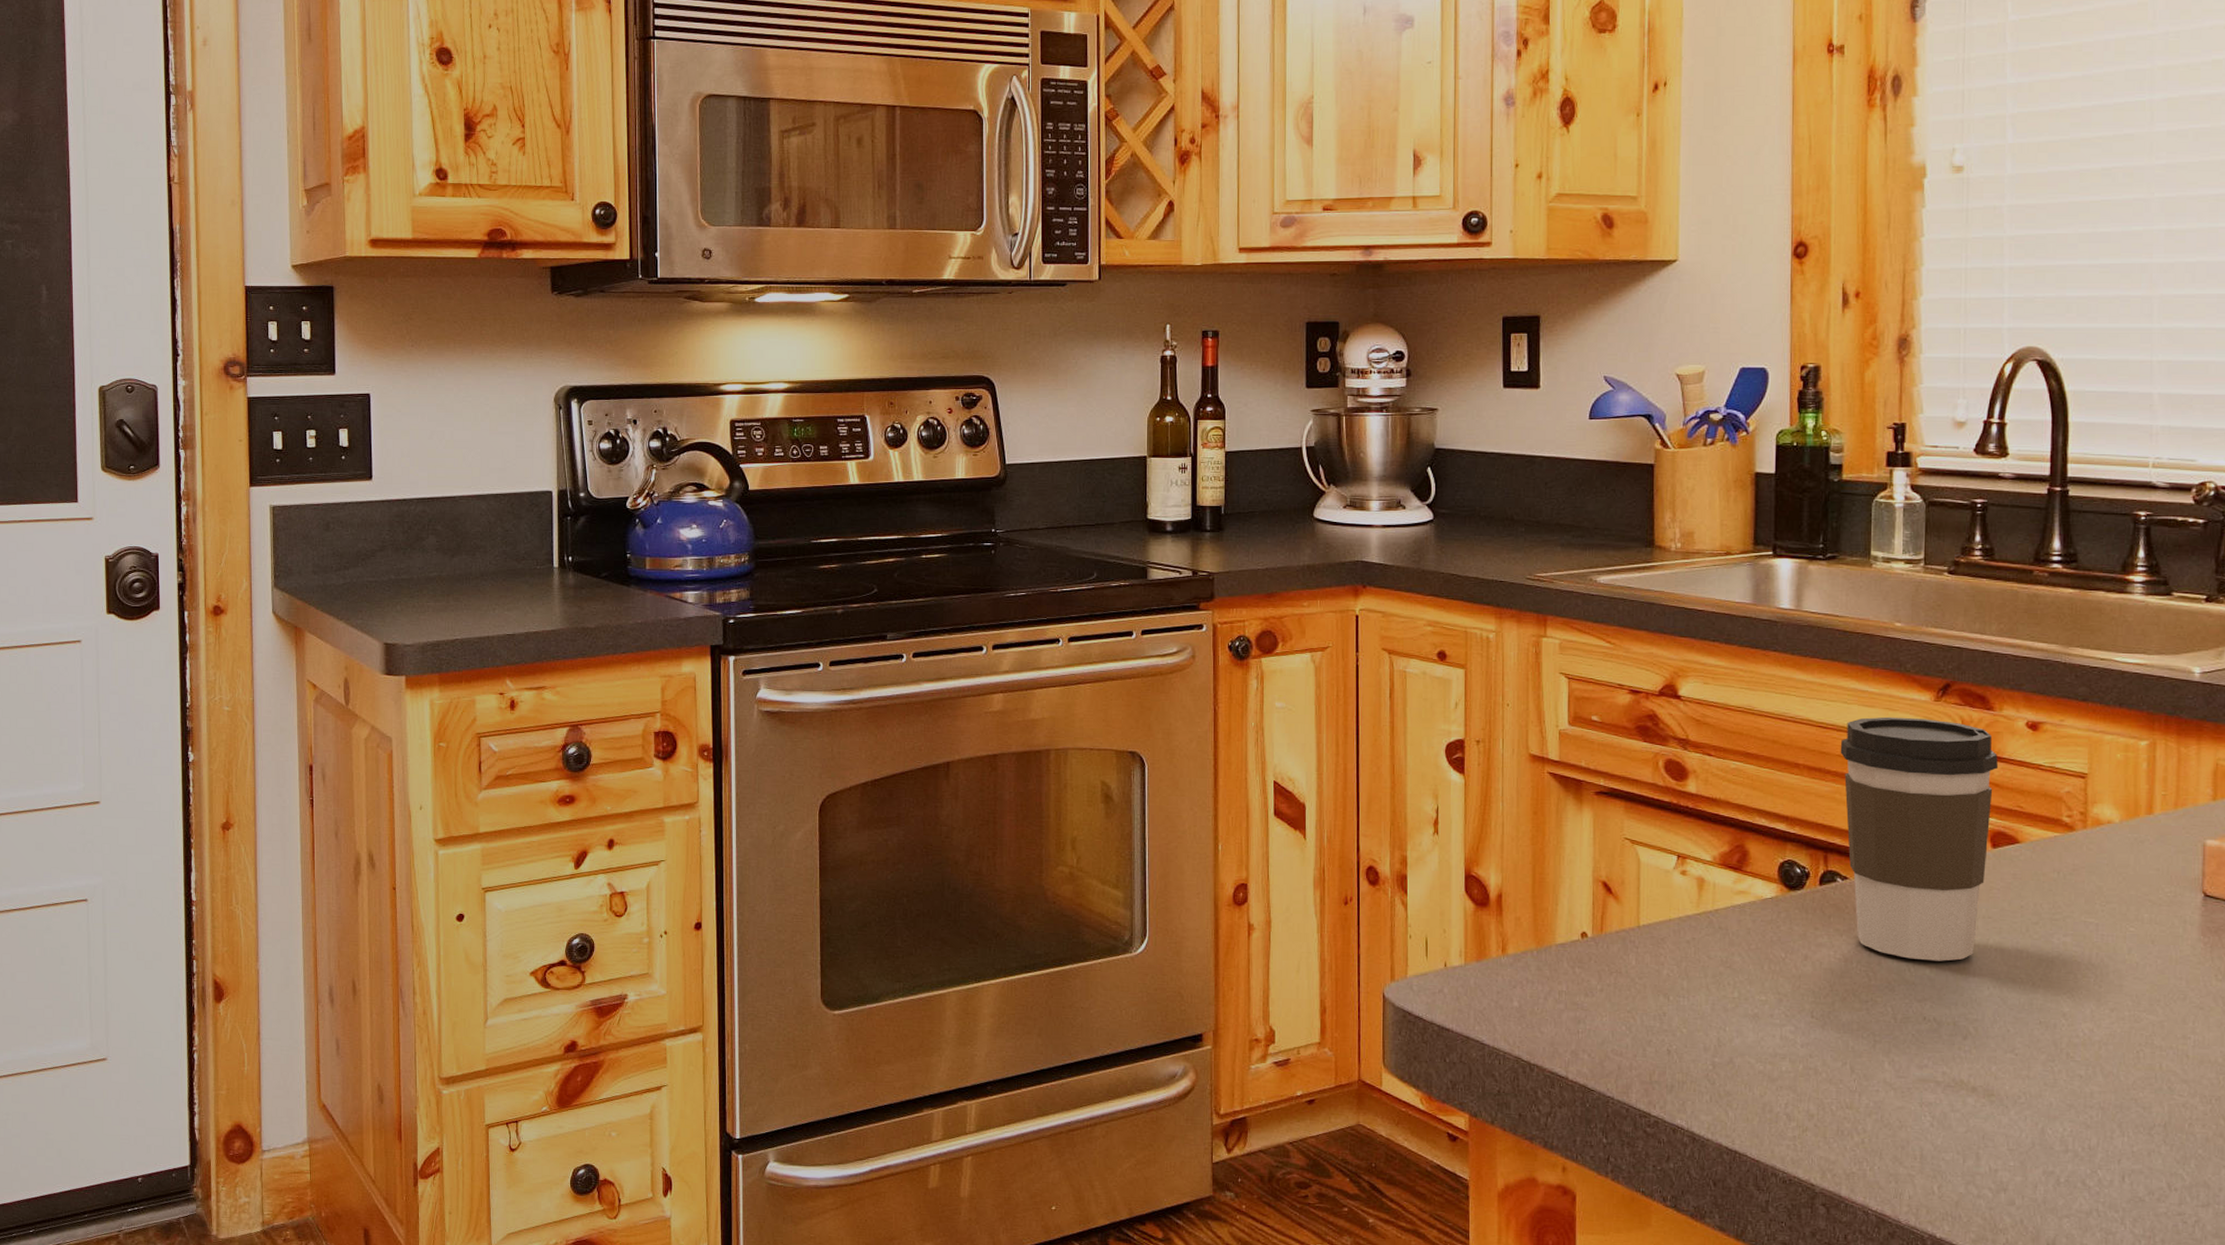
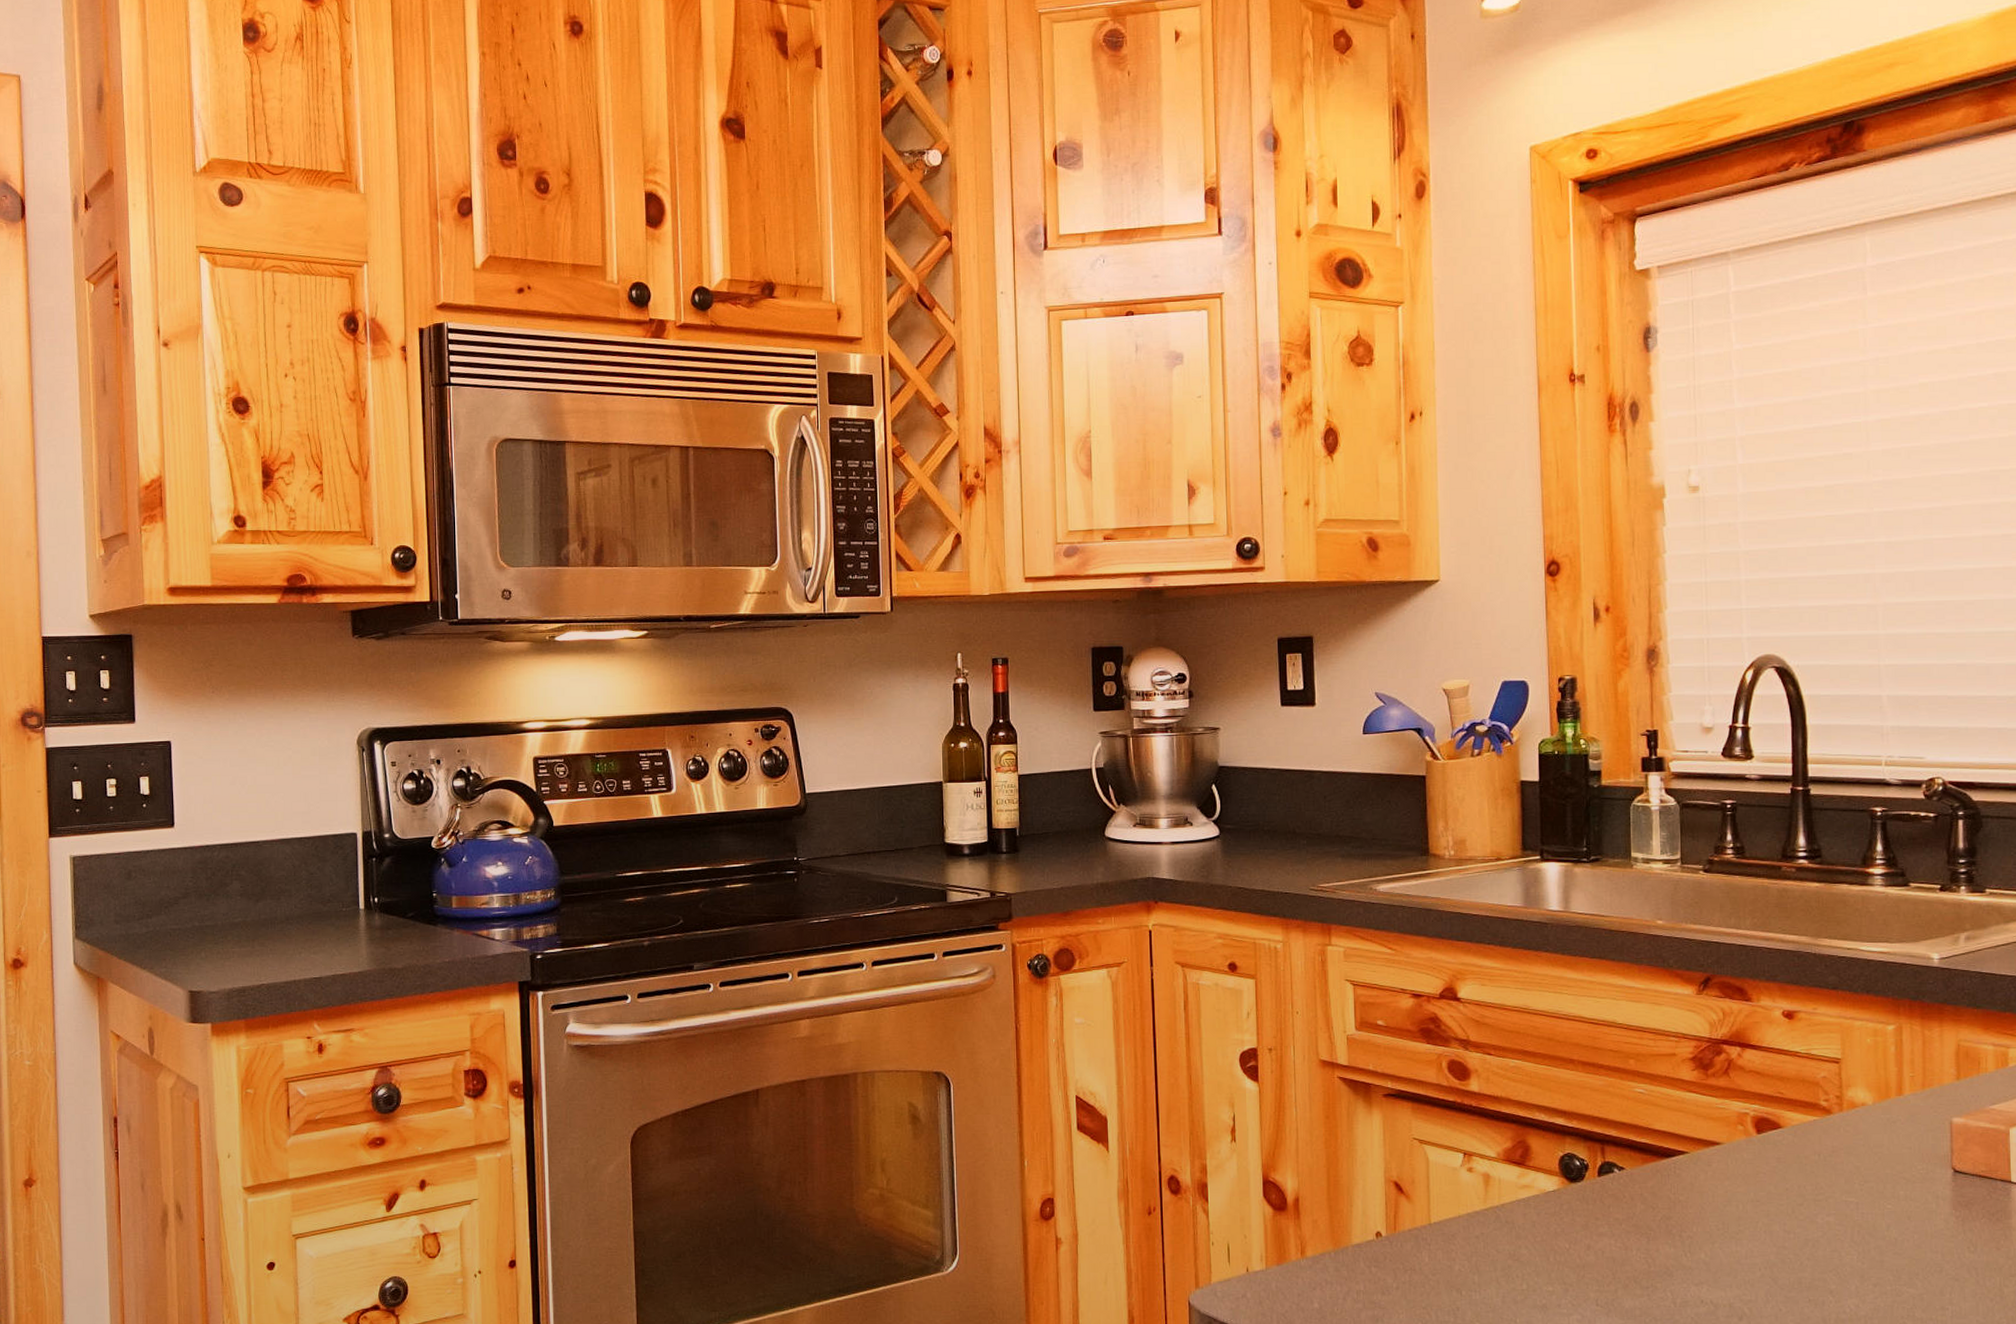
coffee cup: present [1840,716,1999,961] -> none [1611,1011,1759,1245]

